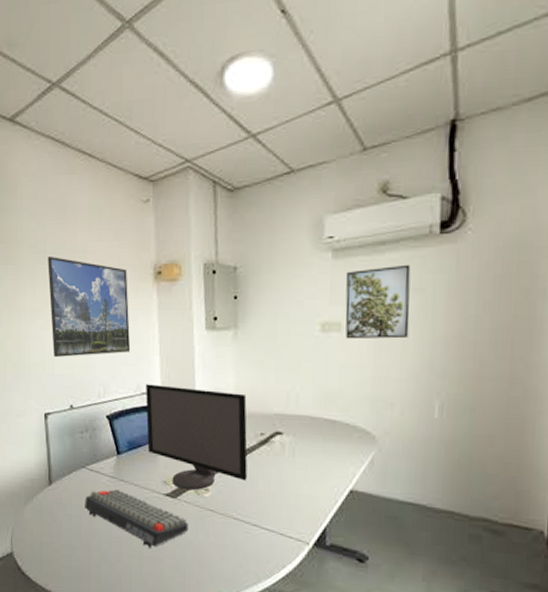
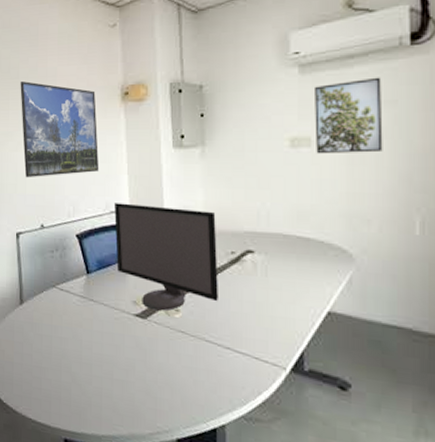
keyboard: present [85,489,189,548] -> none [55,309,160,371]

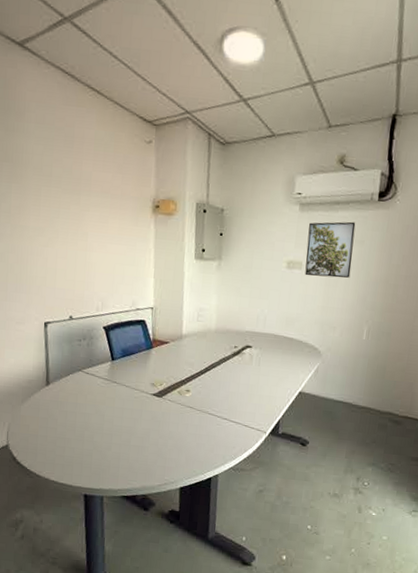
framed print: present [20,81,100,178] -> none [53,180,129,274]
computer monitor: present [114,203,218,311] -> none [139,301,225,391]

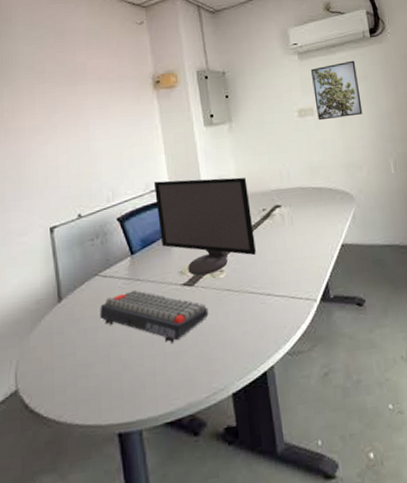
keyboard: none [80,390,171,439] -> present [100,290,209,343]
computer monitor: none [139,301,225,391] -> present [154,177,256,276]

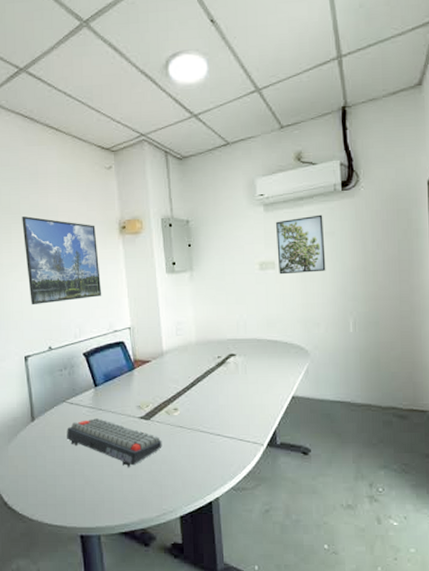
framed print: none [47,75,137,170] -> present [22,216,102,306]
computer monitor: present [154,177,256,276] -> none [117,322,209,412]

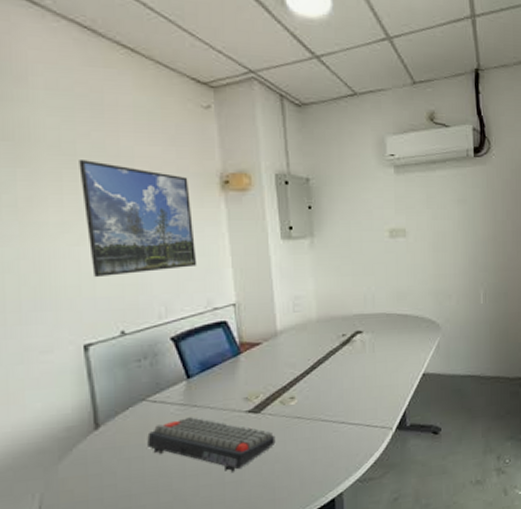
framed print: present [276,214,326,275] -> none [407,180,458,243]

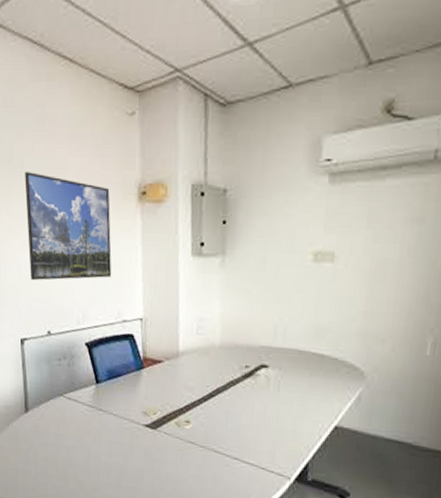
keyboard: present [147,417,276,472] -> none [62,419,168,479]

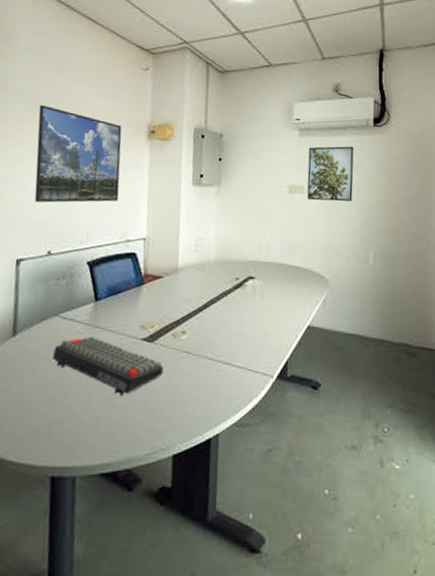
keyboard: none [62,419,168,479] -> present [53,337,164,396]
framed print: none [339,192,412,272] -> present [307,146,354,202]

